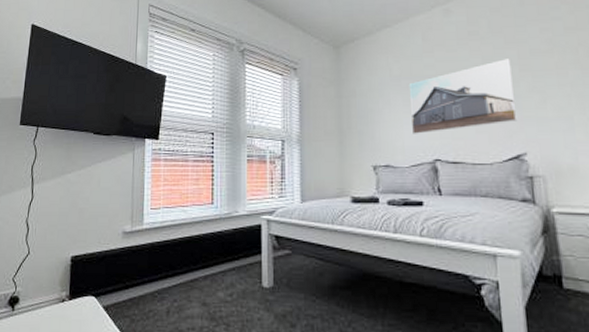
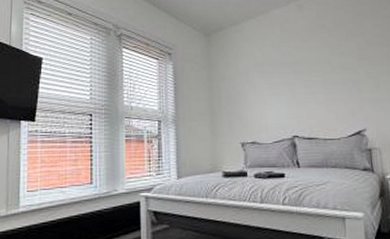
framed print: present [408,57,518,134] -> none [270,48,358,114]

